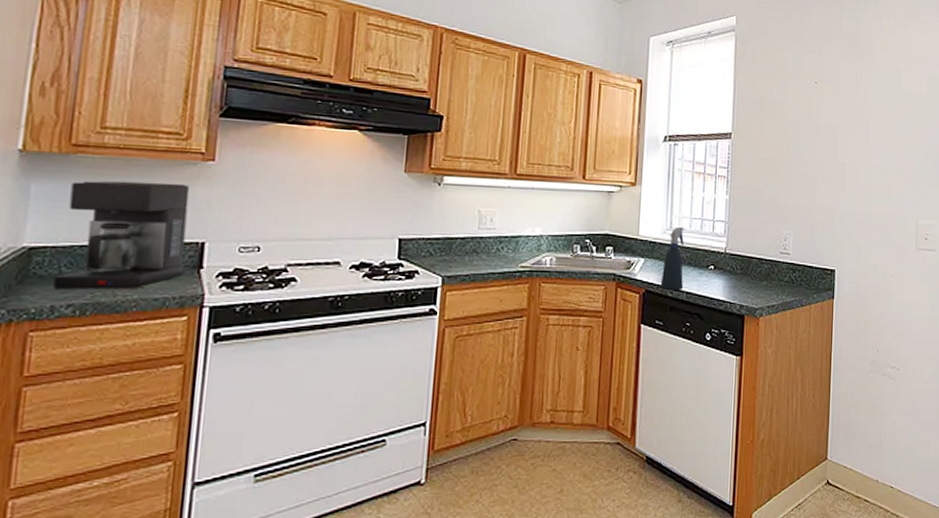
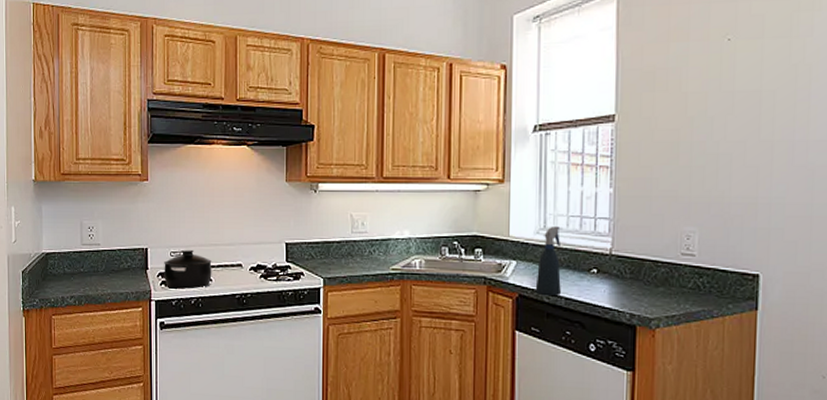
coffee maker: present [53,180,190,290] -> none [62,200,136,286]
saucepan: none [226,244,299,292] -> present [164,249,212,289]

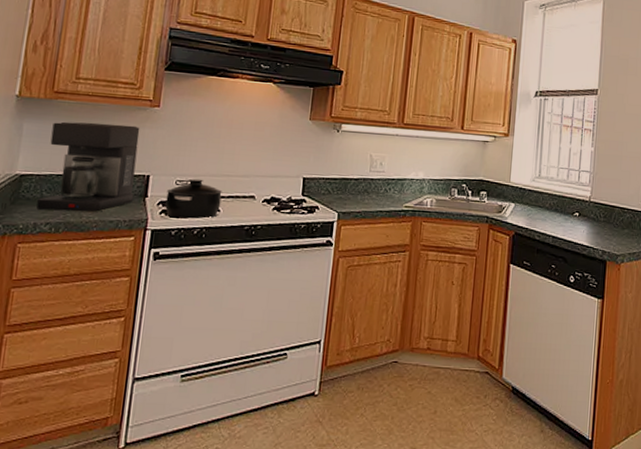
coffee maker: none [62,200,136,286] -> present [36,121,140,212]
spray bottle: present [535,226,561,295] -> none [528,175,552,234]

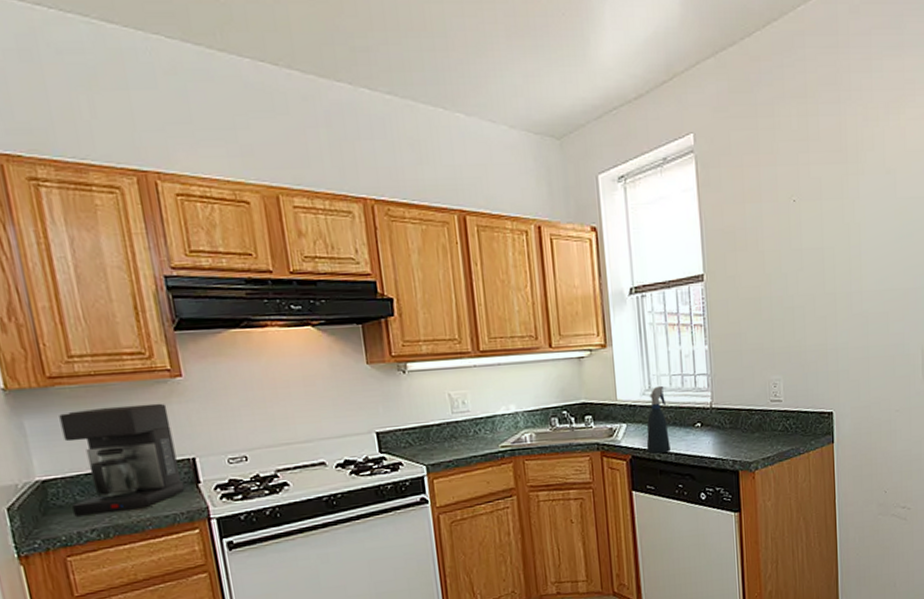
saucepan: present [165,178,222,219] -> none [221,452,289,501]
spray bottle: none [528,175,552,234] -> present [646,385,670,454]

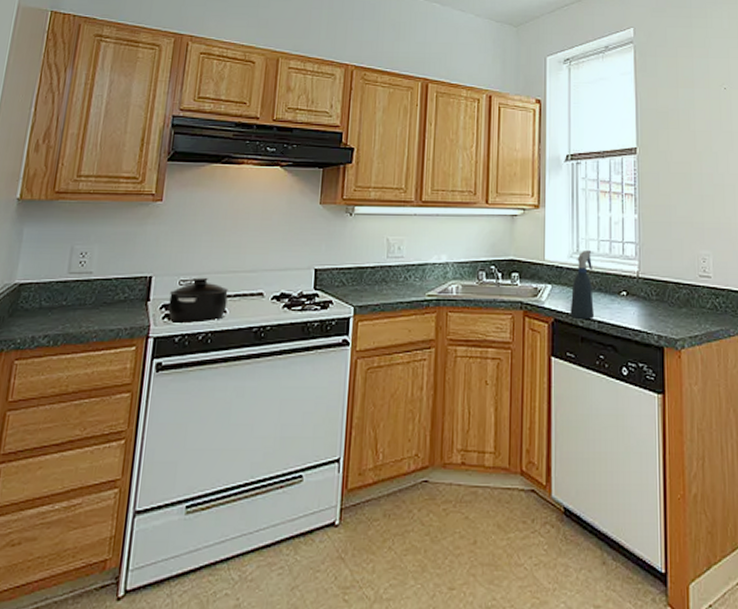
coffee maker: present [59,403,184,517] -> none [35,222,142,322]
saucepan: none [221,452,289,501] -> present [168,277,228,323]

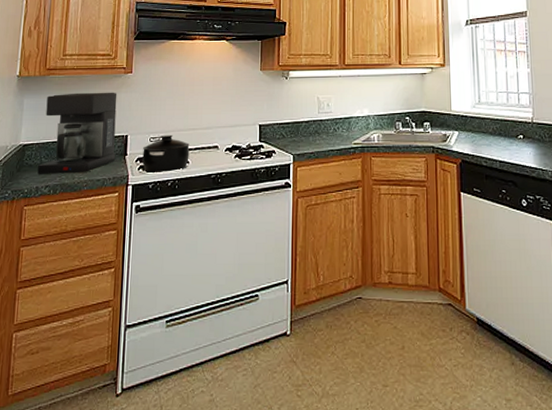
coffee maker: none [35,222,142,322] -> present [37,92,117,174]
spray bottle: present [570,249,594,319] -> none [475,100,496,159]

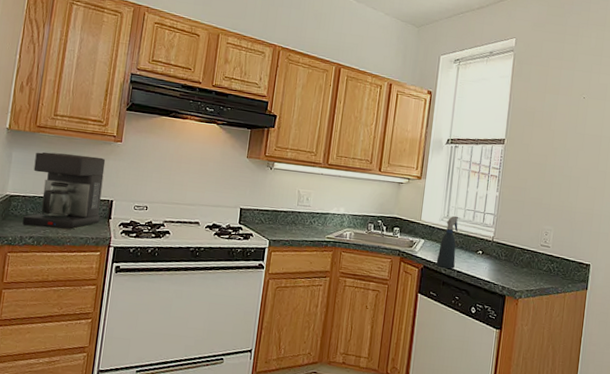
saucepan: present [142,134,190,172] -> none [125,205,172,240]
spray bottle: none [475,100,496,159] -> present [436,216,459,269]

